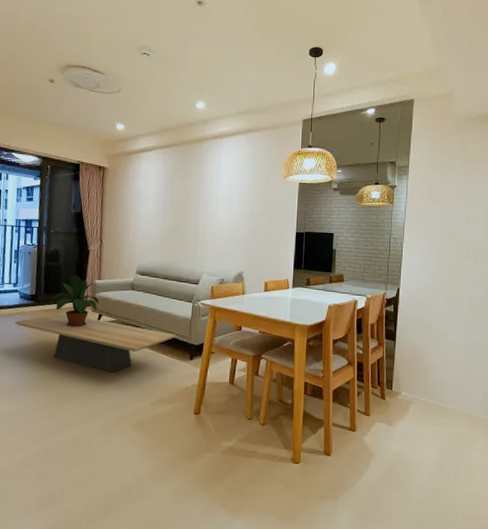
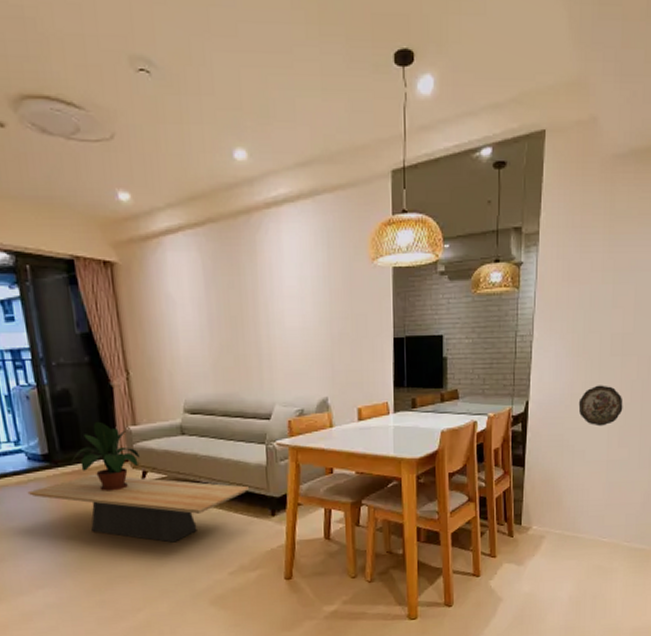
decorative plate: none [440,280,478,314] -> present [578,385,623,427]

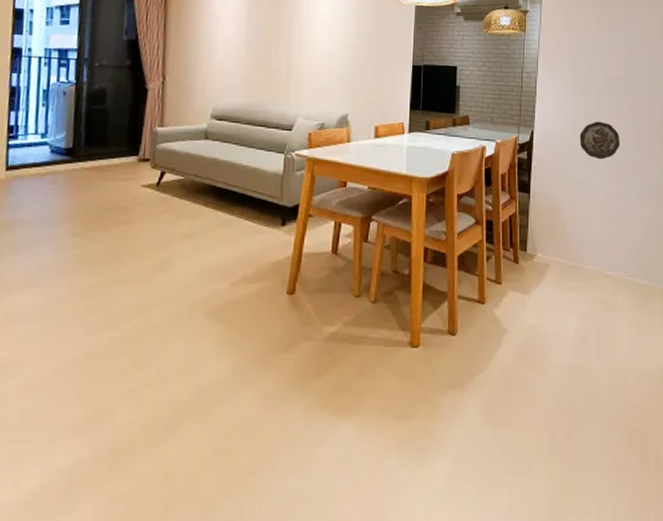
coffee table: present [27,474,250,543] -> none [42,171,264,247]
potted plant: present [71,421,141,492] -> none [92,120,162,190]

